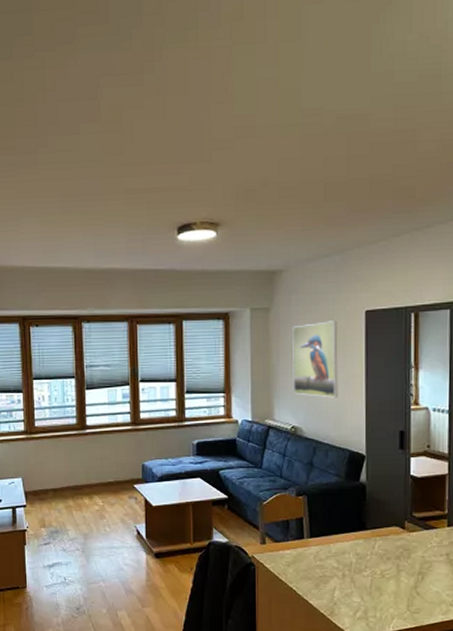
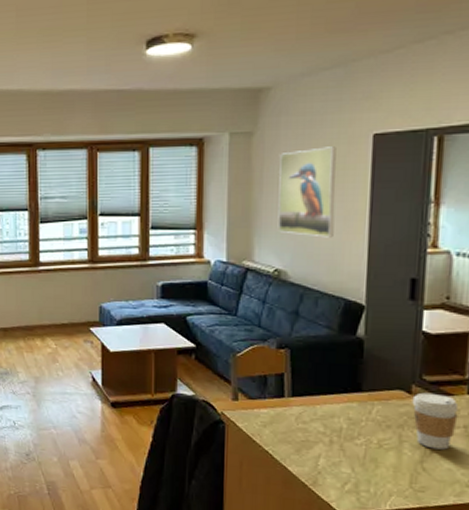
coffee cup: none [405,527,441,575] -> present [412,392,459,450]

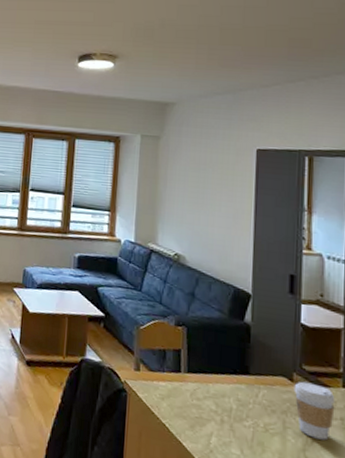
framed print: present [278,146,336,238] -> none [179,155,227,232]

